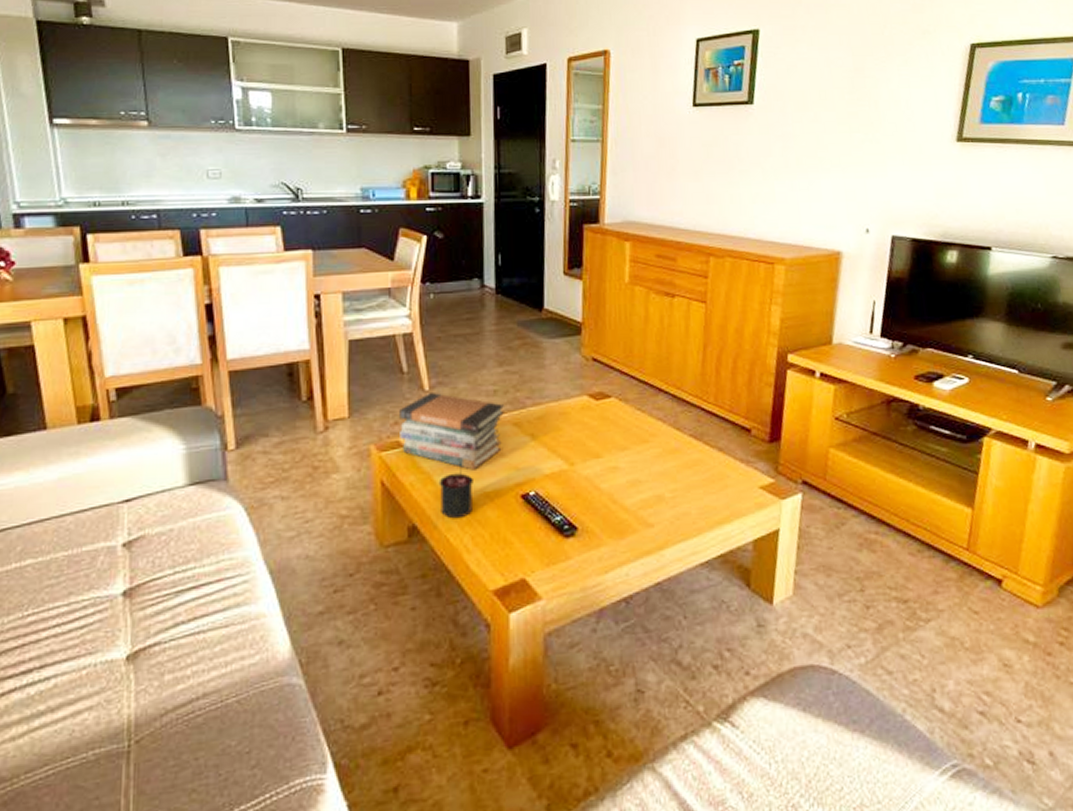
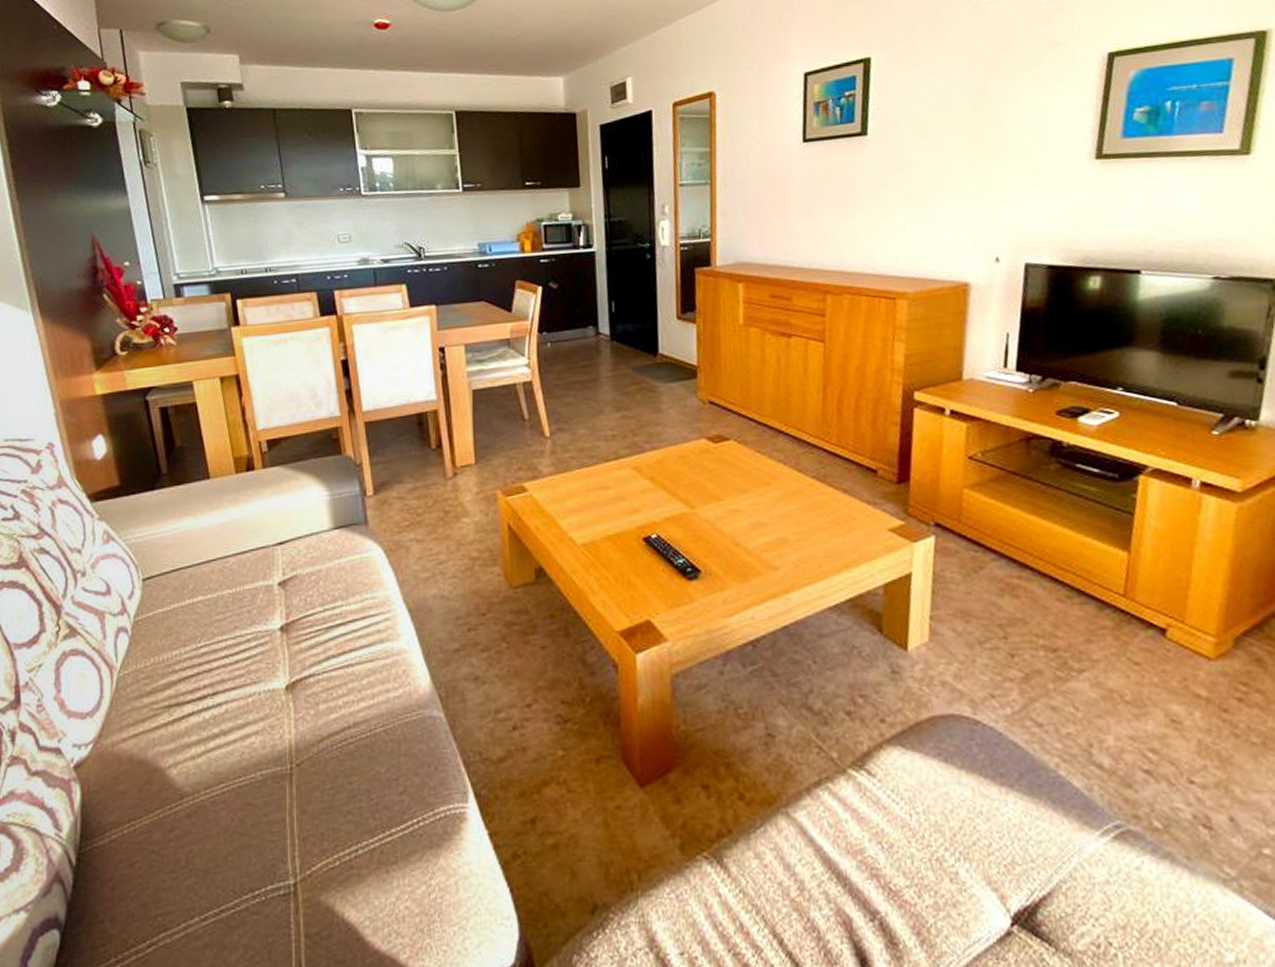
book stack: present [399,393,505,470] -> none [522,439,624,514]
candle: present [439,463,473,519] -> none [562,506,596,561]

